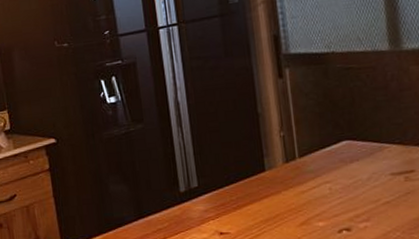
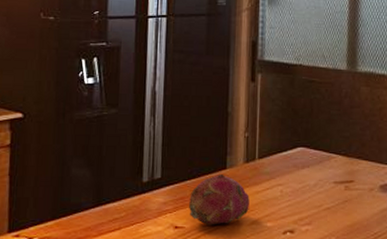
fruit: none [230,177,297,229] -> present [189,175,250,225]

